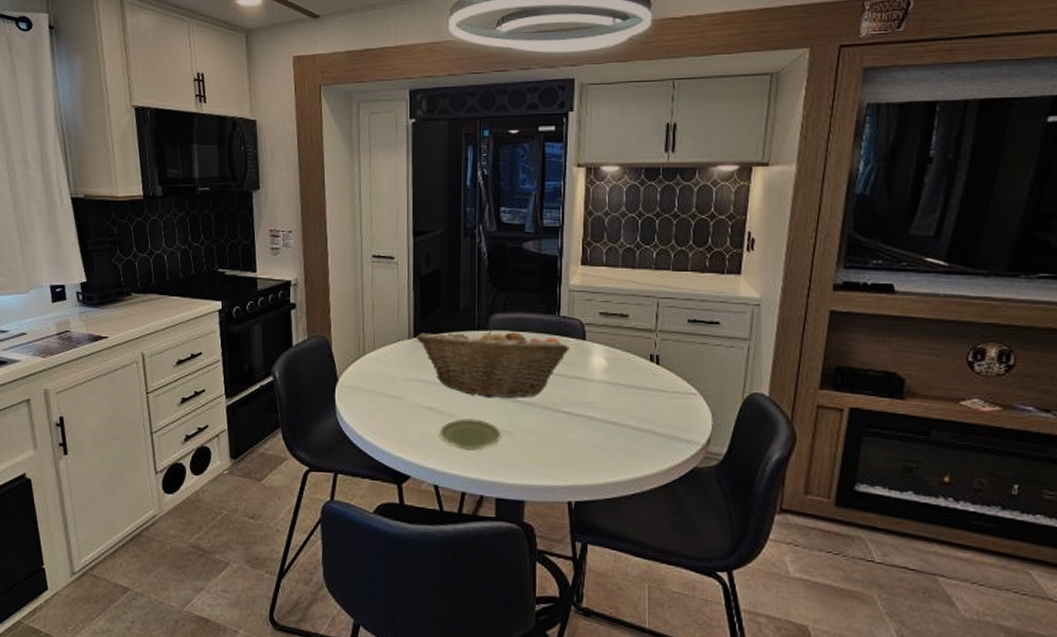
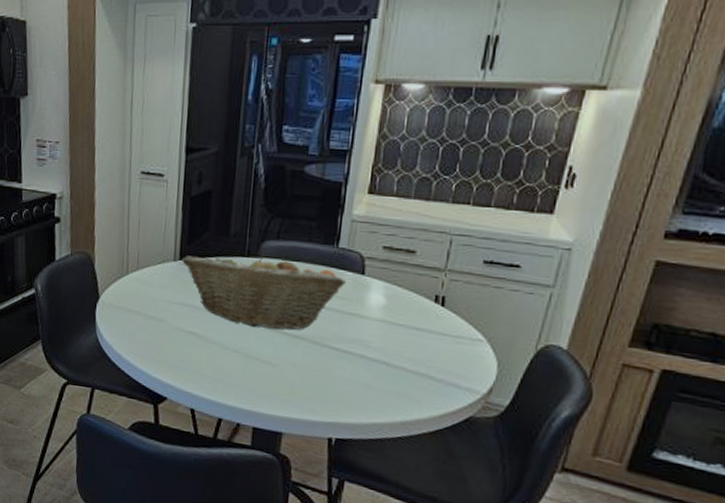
plate: present [440,417,502,450] -> none [200,345,265,379]

